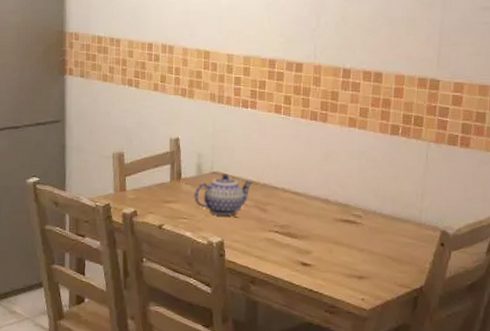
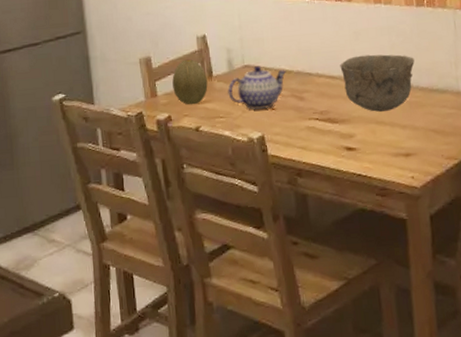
fruit: none [142,159,176,203] -> present [172,59,208,105]
bowl: none [306,176,381,233] -> present [340,54,415,112]

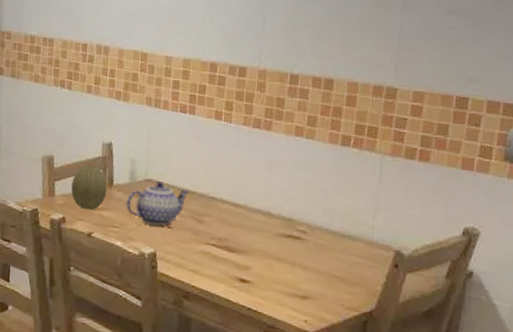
bowl: present [340,54,415,112] -> none [247,187,329,249]

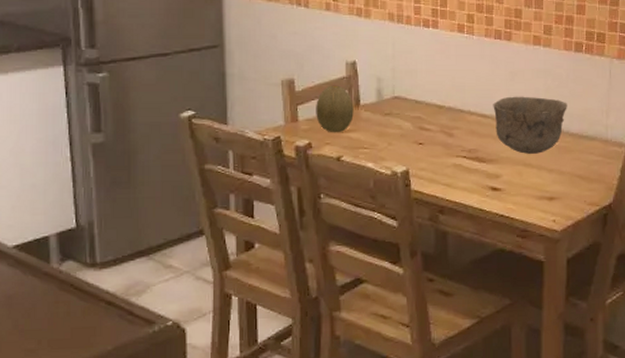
teapot: present [126,182,190,226] -> none [374,98,438,142]
bowl: none [247,187,329,249] -> present [493,96,567,154]

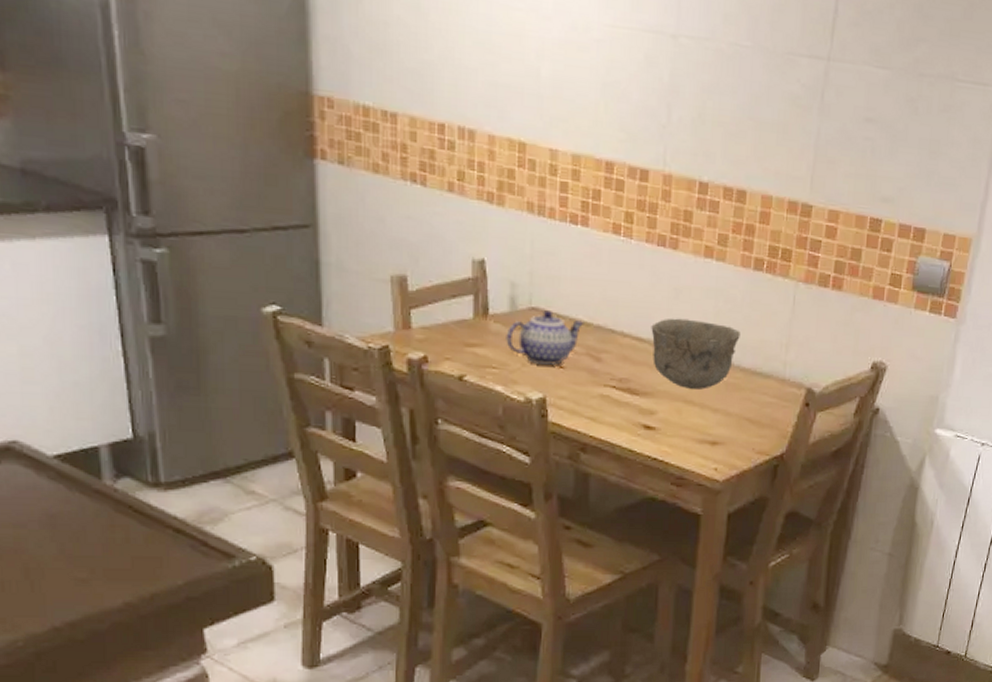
fruit: present [316,85,354,133] -> none [433,287,481,347]
teapot: none [374,98,438,142] -> present [506,310,584,365]

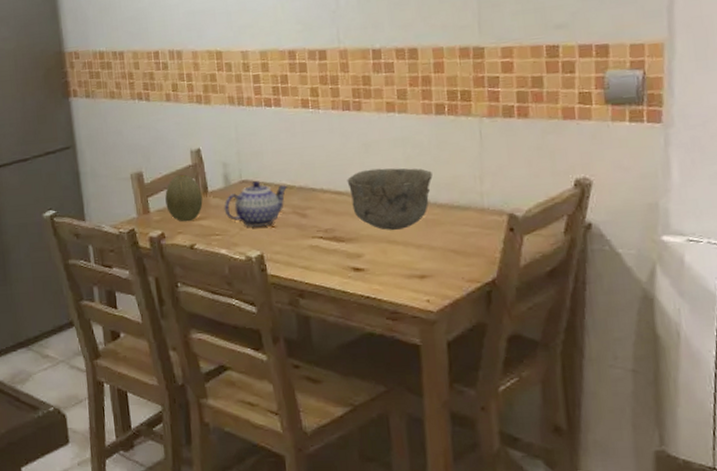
fruit: none [433,287,481,347] -> present [165,174,203,222]

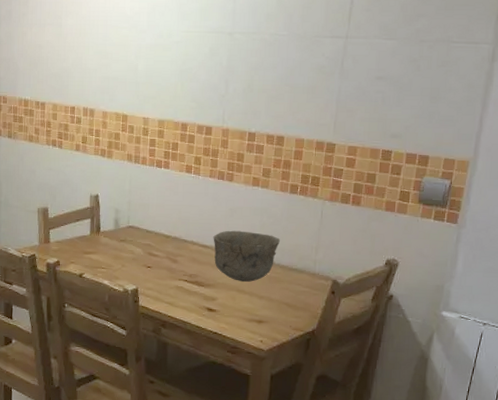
fruit: present [165,174,203,222] -> none [64,214,95,254]
teapot: present [224,181,288,227] -> none [111,228,165,266]

